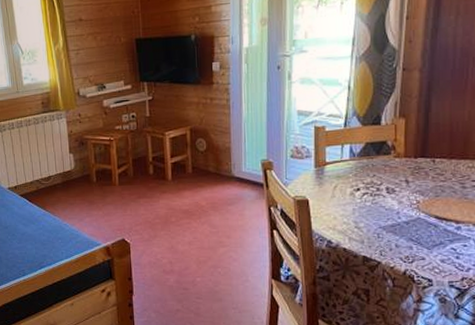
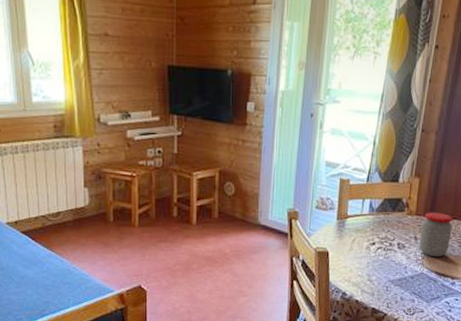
jar: none [411,152,451,201] -> present [418,212,453,257]

